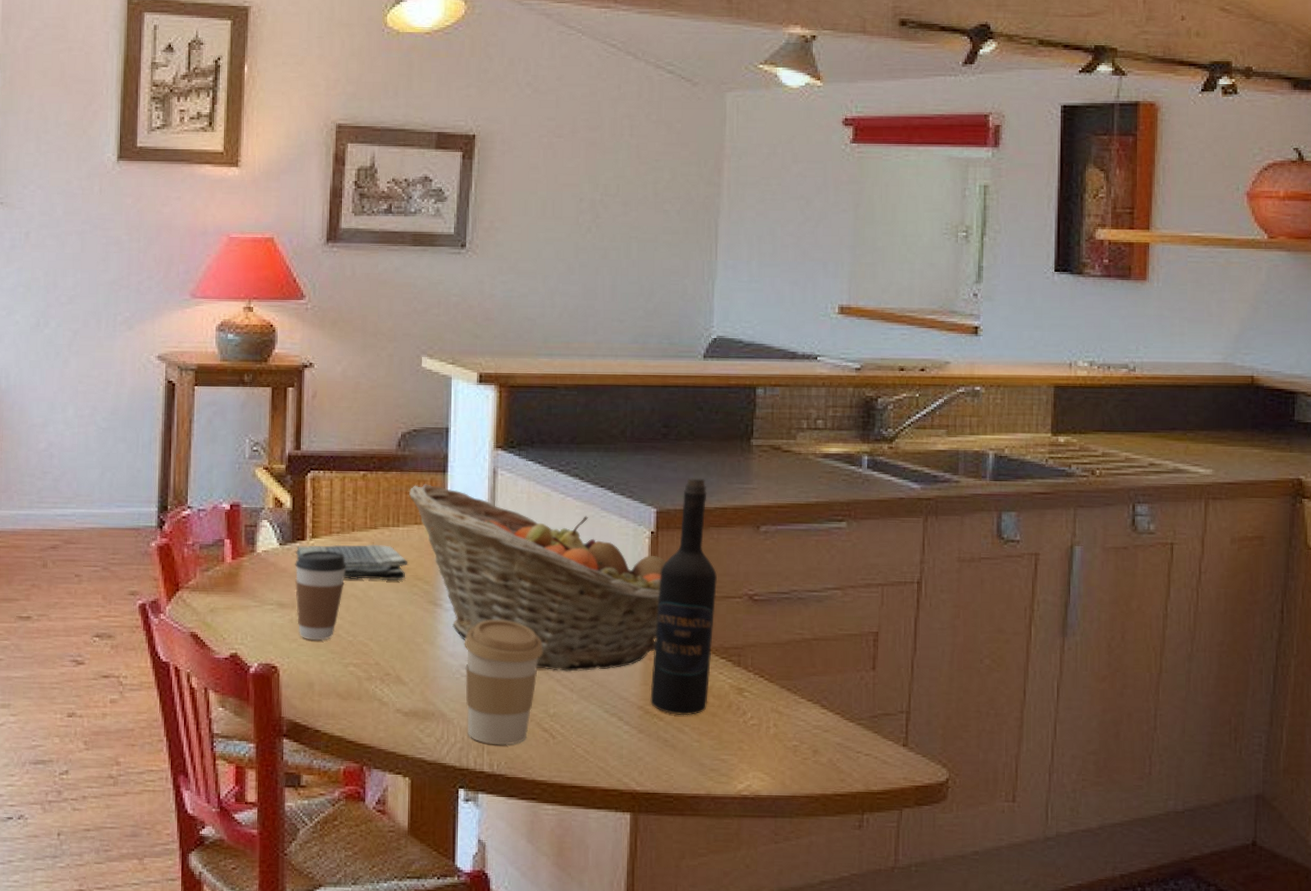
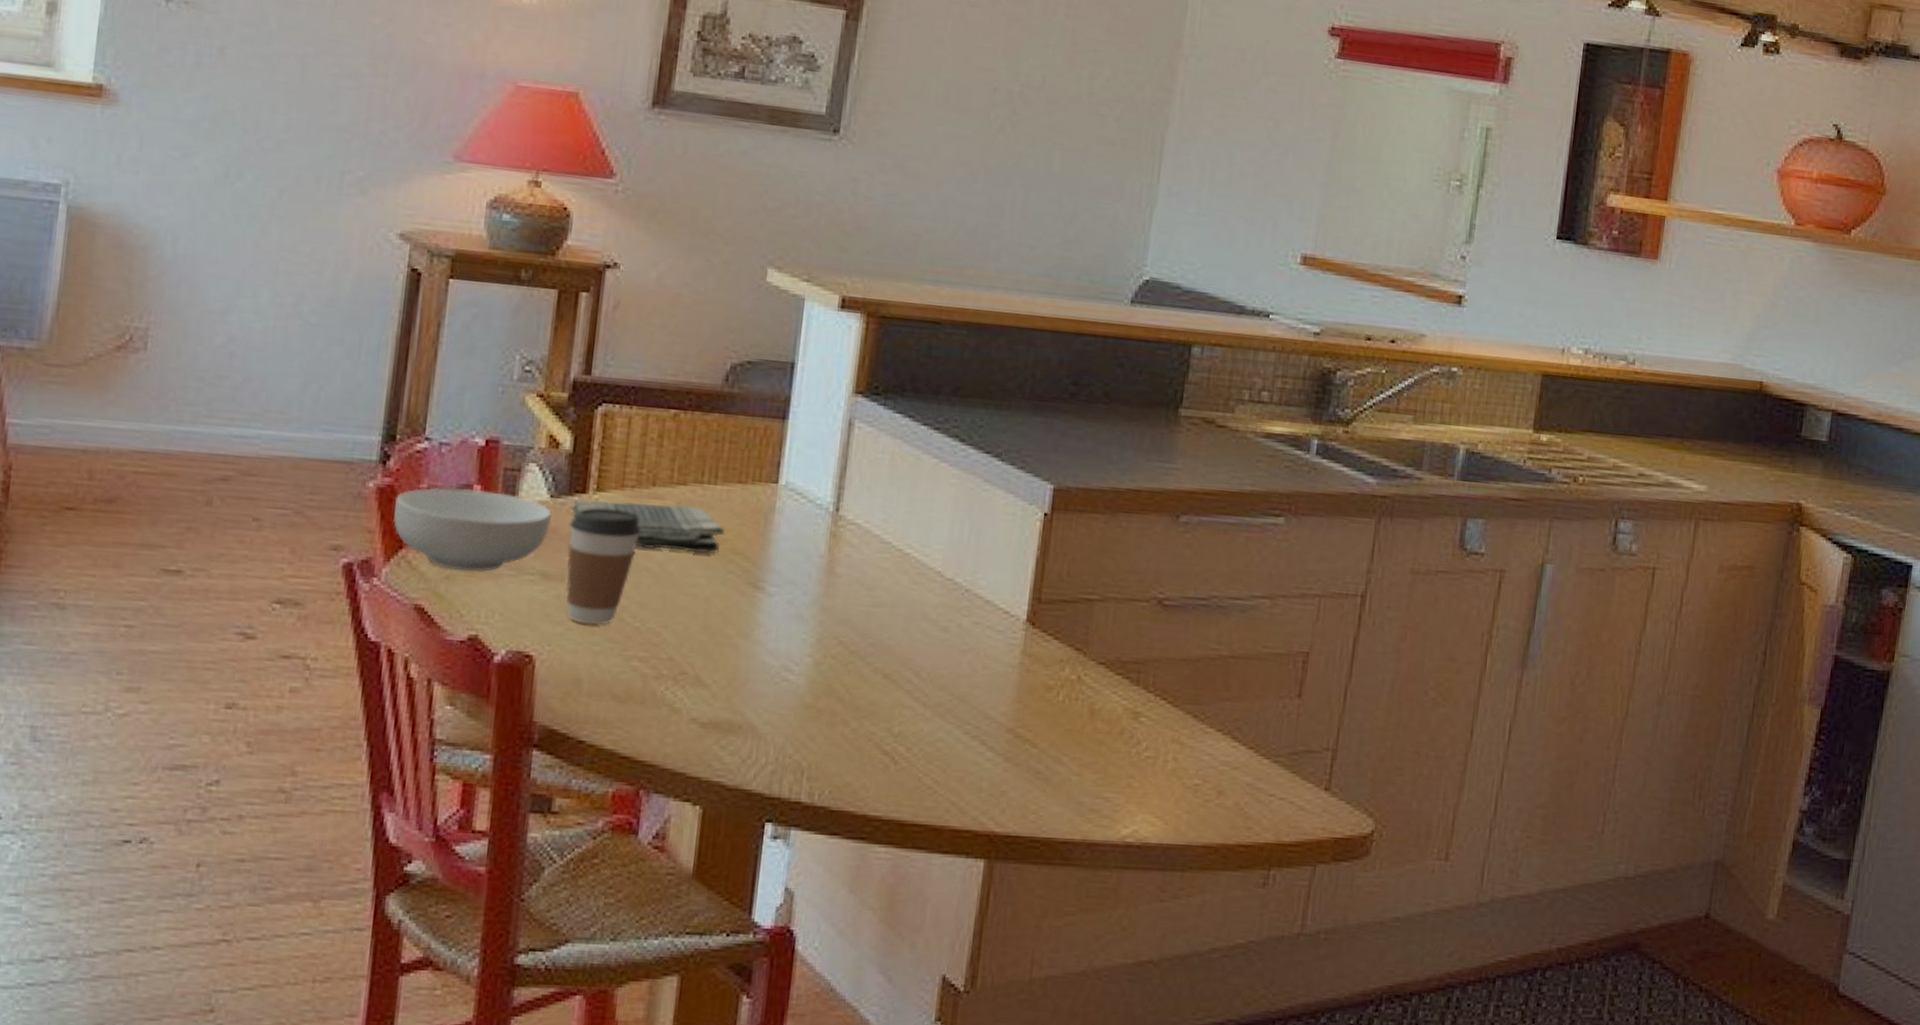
cereal bowl: none [171,542,281,605] -> present [393,488,552,572]
fruit basket: present [408,484,666,672] -> none [733,432,1060,681]
coffee cup: present [464,619,543,745] -> none [784,610,893,770]
wine bottle: present [650,477,717,716] -> none [1023,449,1121,743]

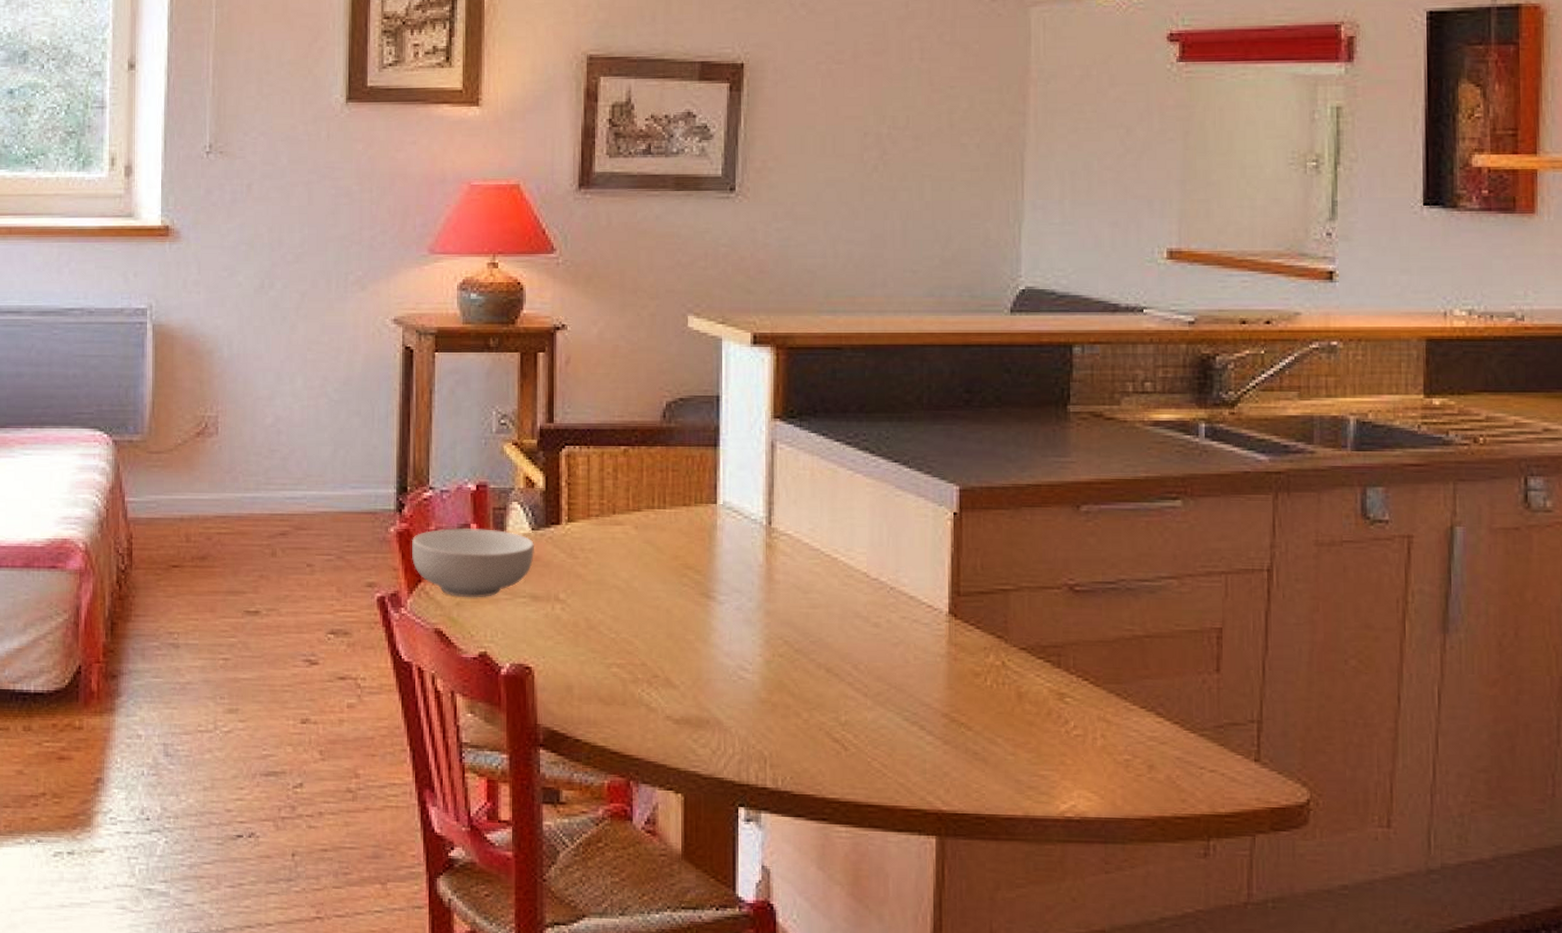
coffee cup: present [566,508,641,625] -> none [549,536,607,638]
dish towel: present [572,500,724,554] -> none [550,528,676,570]

